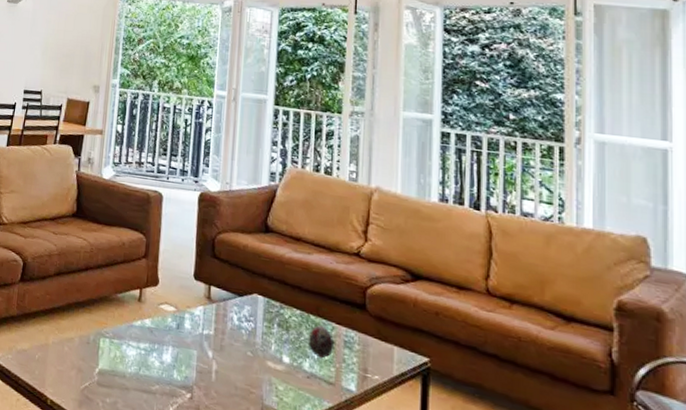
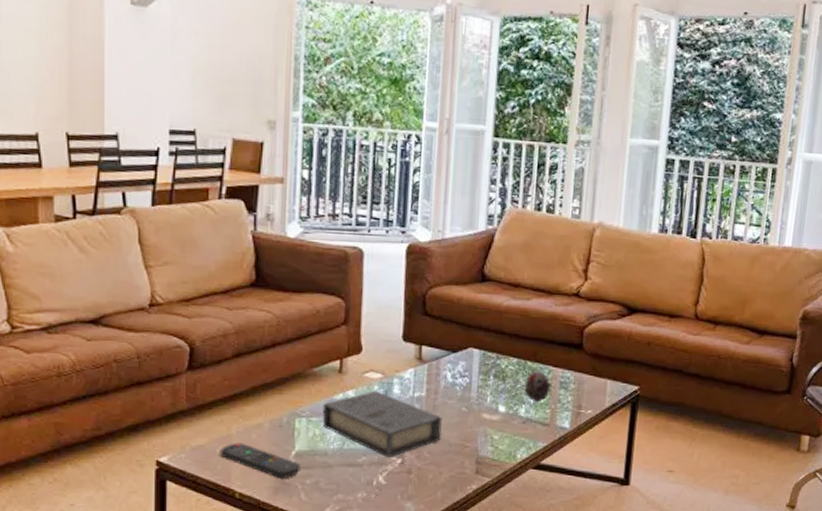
remote control: none [38,352,103,394] -> present [220,442,301,480]
book: none [122,322,229,391] -> present [322,390,442,458]

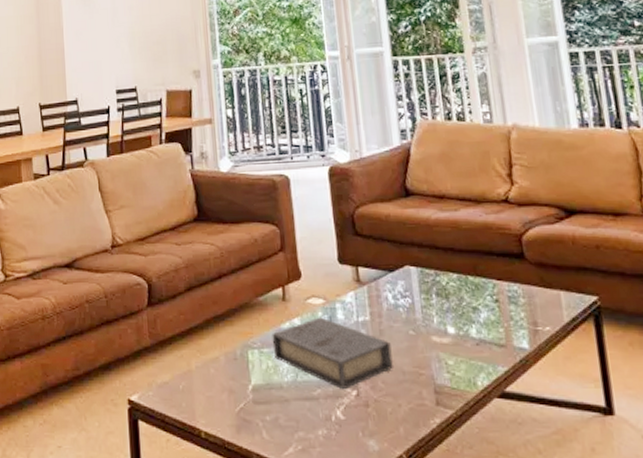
remote control: present [220,442,301,480] -> none [183,378,259,417]
decorative egg: present [524,369,551,402] -> none [470,284,500,321]

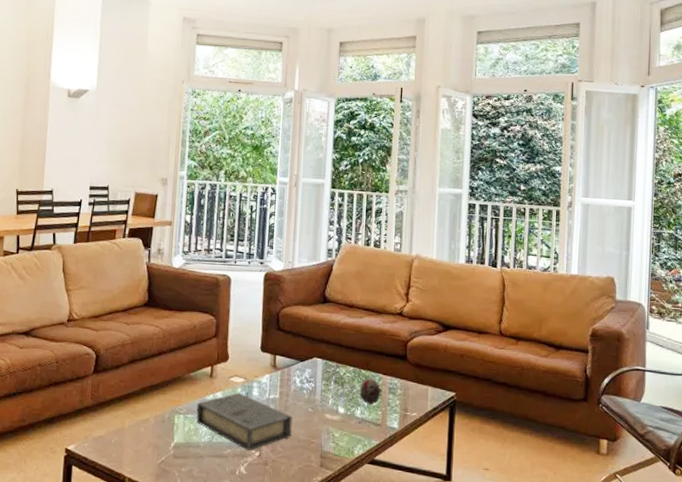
decorative egg: none [470,284,500,321] -> present [359,377,381,405]

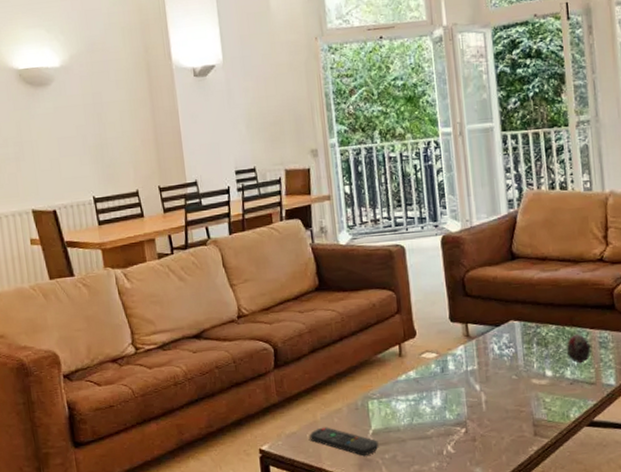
remote control: none [115,434,178,467] -> present [309,427,379,457]
book: present [196,392,292,451] -> none [389,368,498,429]

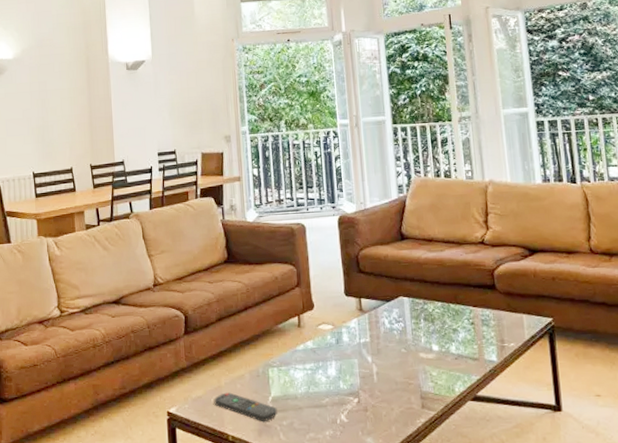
decorative egg: present [566,333,591,364] -> none [451,310,475,340]

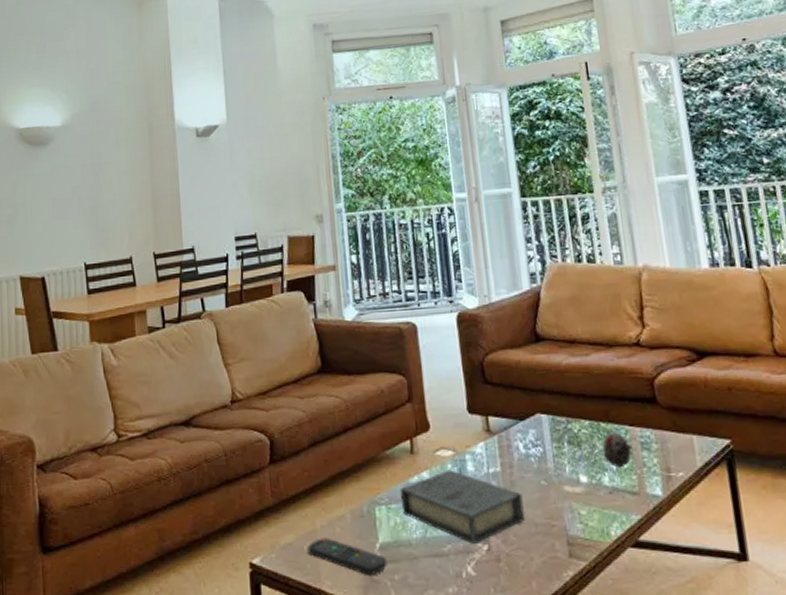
book: none [289,340,388,399] -> present [400,469,525,545]
decorative egg: none [451,310,475,340] -> present [602,431,632,468]

